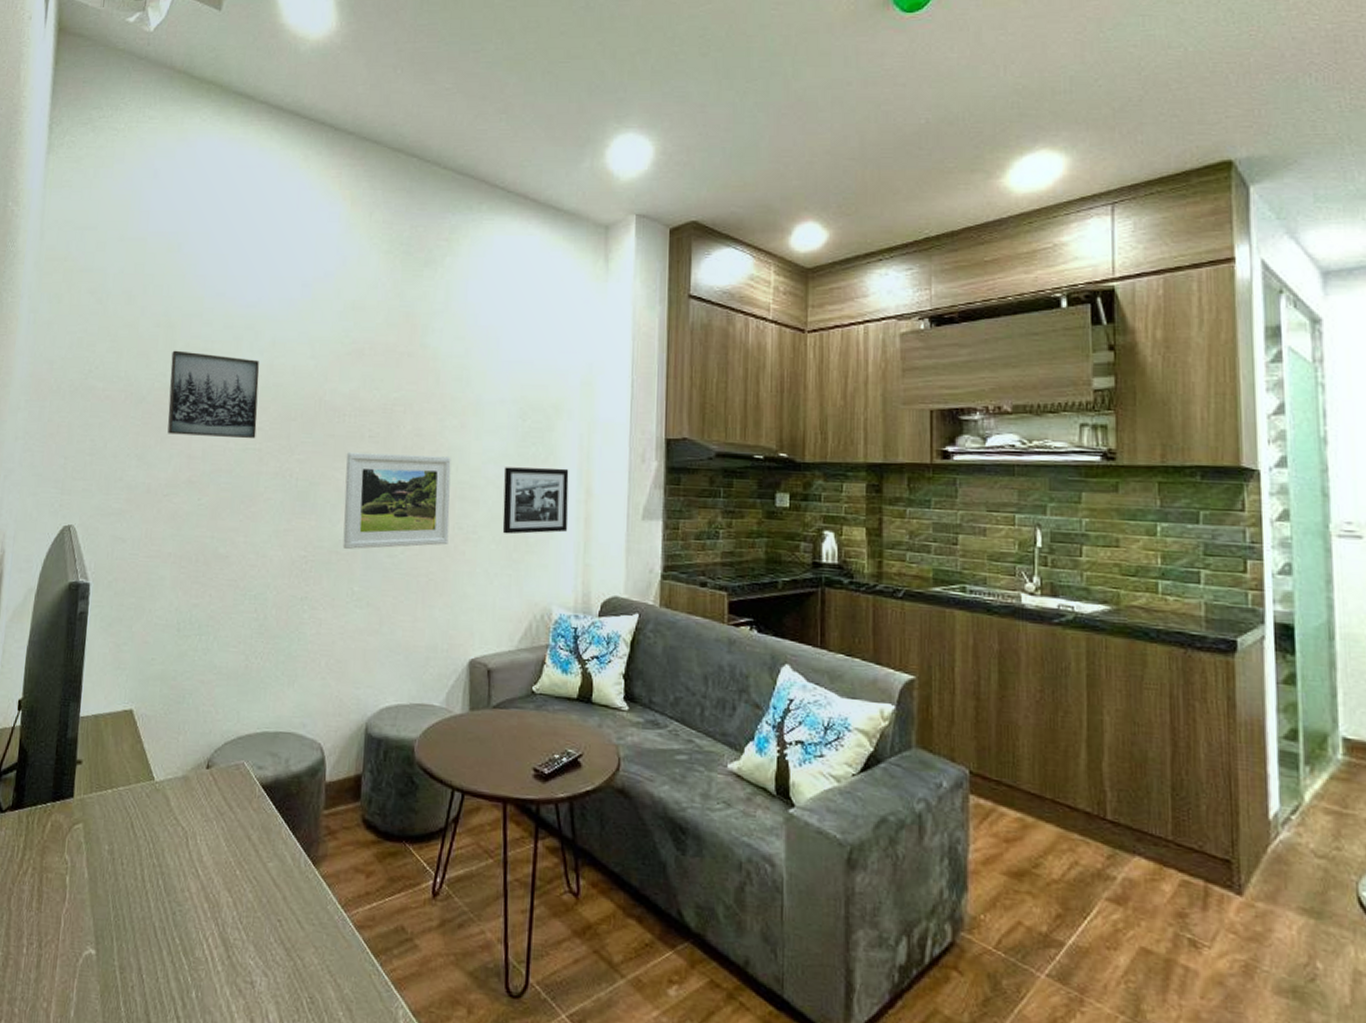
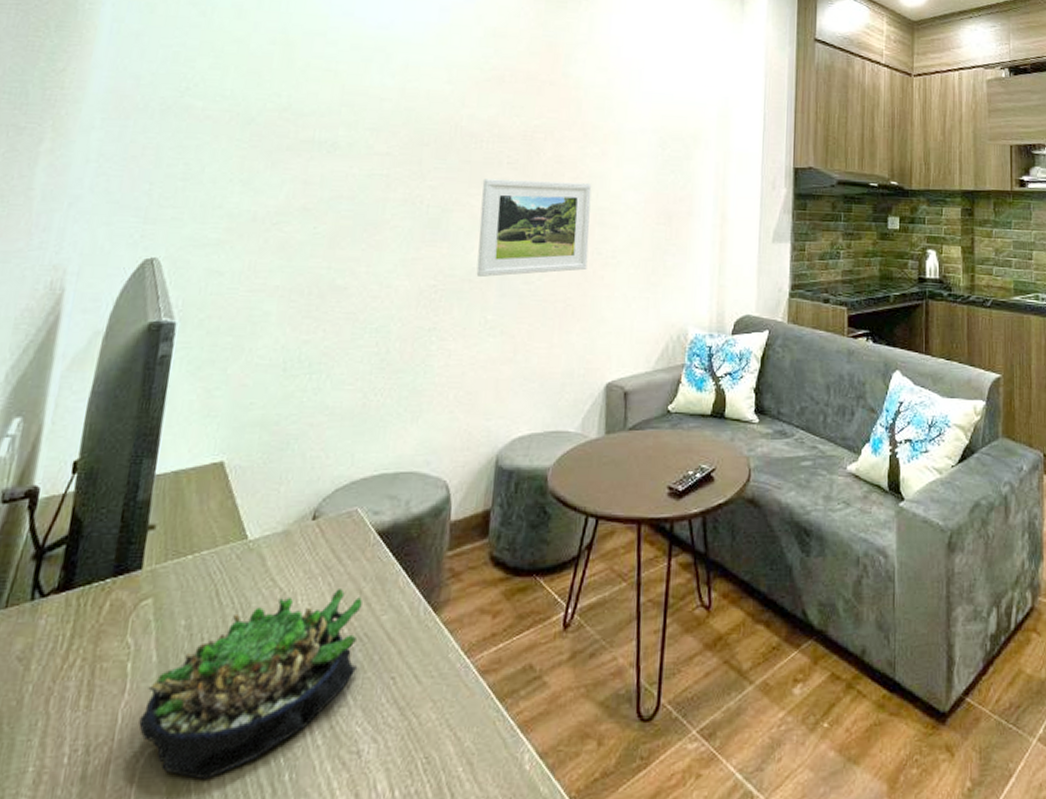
succulent plant: none [77,833,251,986] -> present [138,589,362,781]
wall art: present [167,350,259,439] -> none [280,69,390,165]
picture frame: present [502,467,569,534] -> none [641,193,706,259]

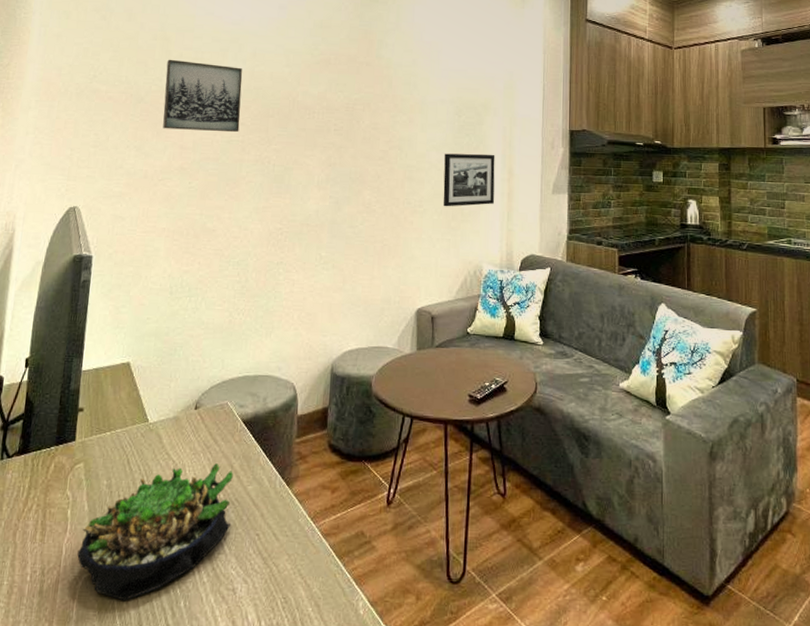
wall art: none [280,69,390,165] -> present [163,59,242,133]
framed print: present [476,179,592,277] -> none [312,143,402,222]
picture frame: none [641,193,706,259] -> present [443,153,495,207]

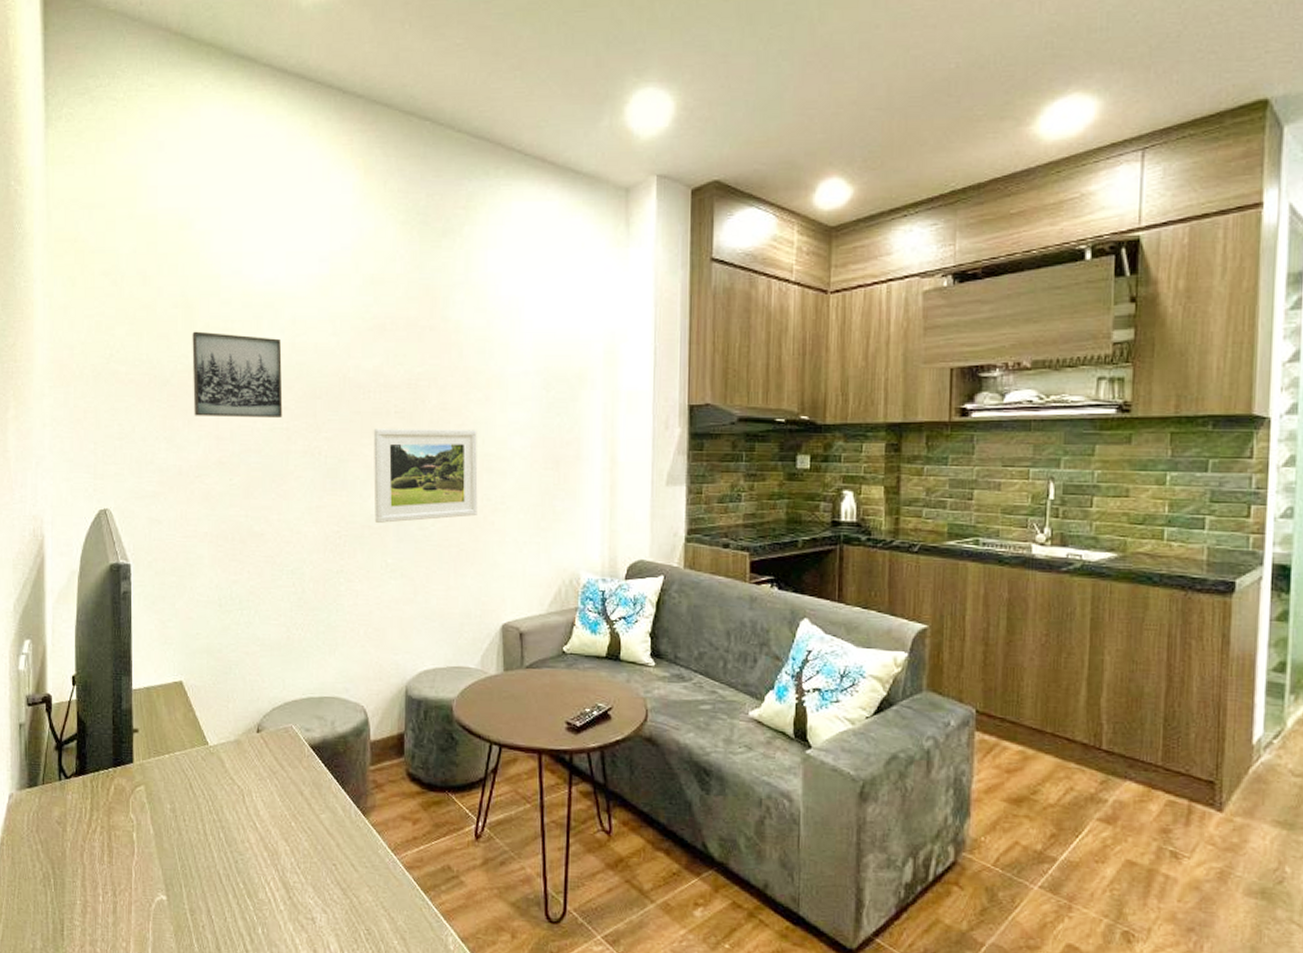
succulent plant: present [77,463,233,601] -> none [147,790,304,926]
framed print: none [312,143,402,222] -> present [373,428,478,523]
picture frame: present [443,153,495,207] -> none [530,437,594,504]

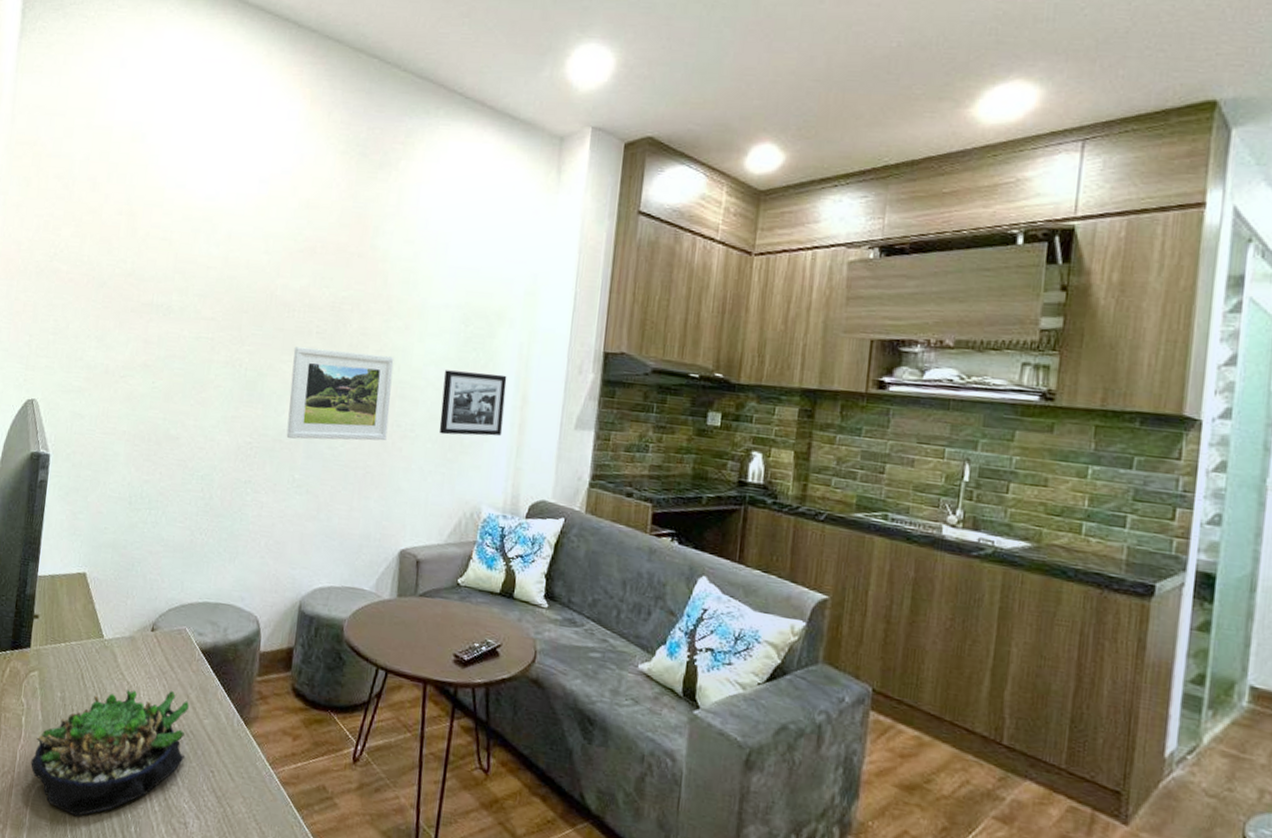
succulent plant: none [147,790,304,926] -> present [31,689,189,817]
wall art: present [192,331,283,419] -> none [126,238,215,329]
picture frame: none [530,437,594,504] -> present [439,370,507,436]

